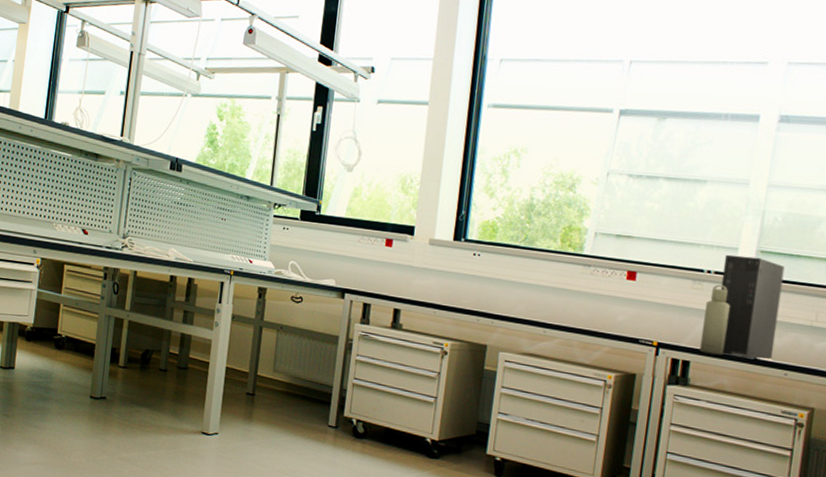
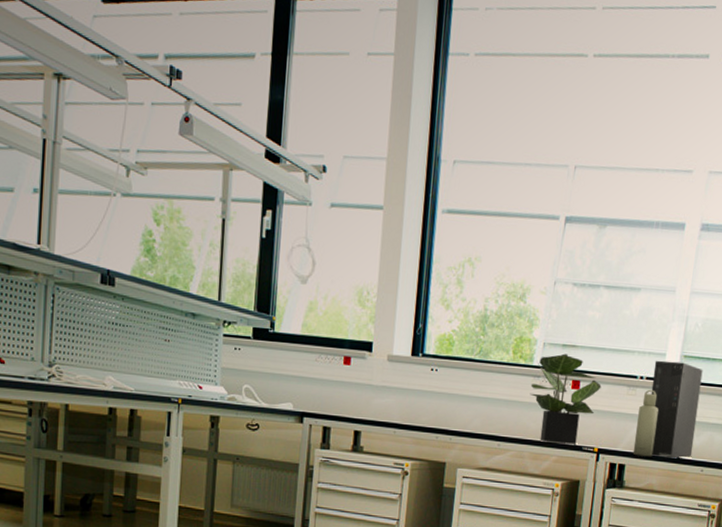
potted plant: none [579,244,661,337] -> present [529,353,602,445]

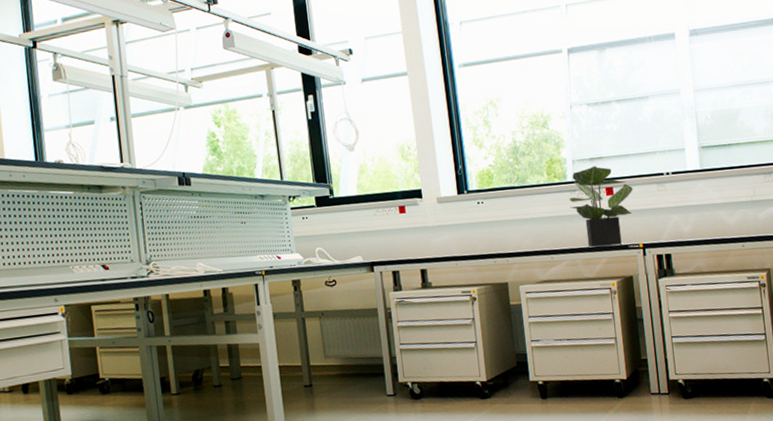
bottle: present [632,389,659,457] -> none [671,182,695,244]
desktop computer: present [651,360,703,459] -> none [676,152,731,242]

